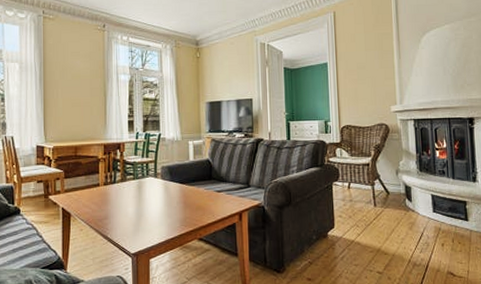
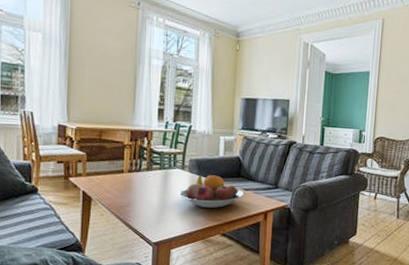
fruit bowl: none [153,180,217,213] -> present [178,174,245,208]

